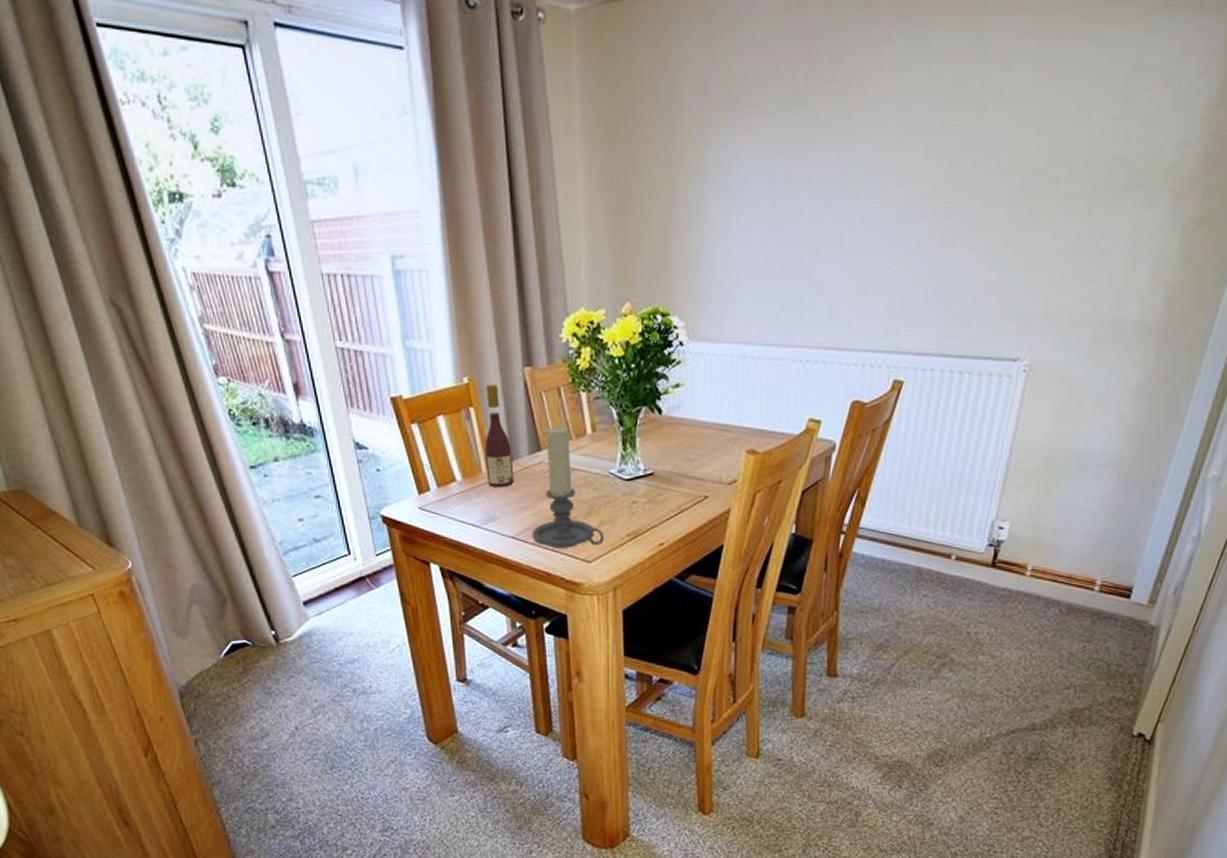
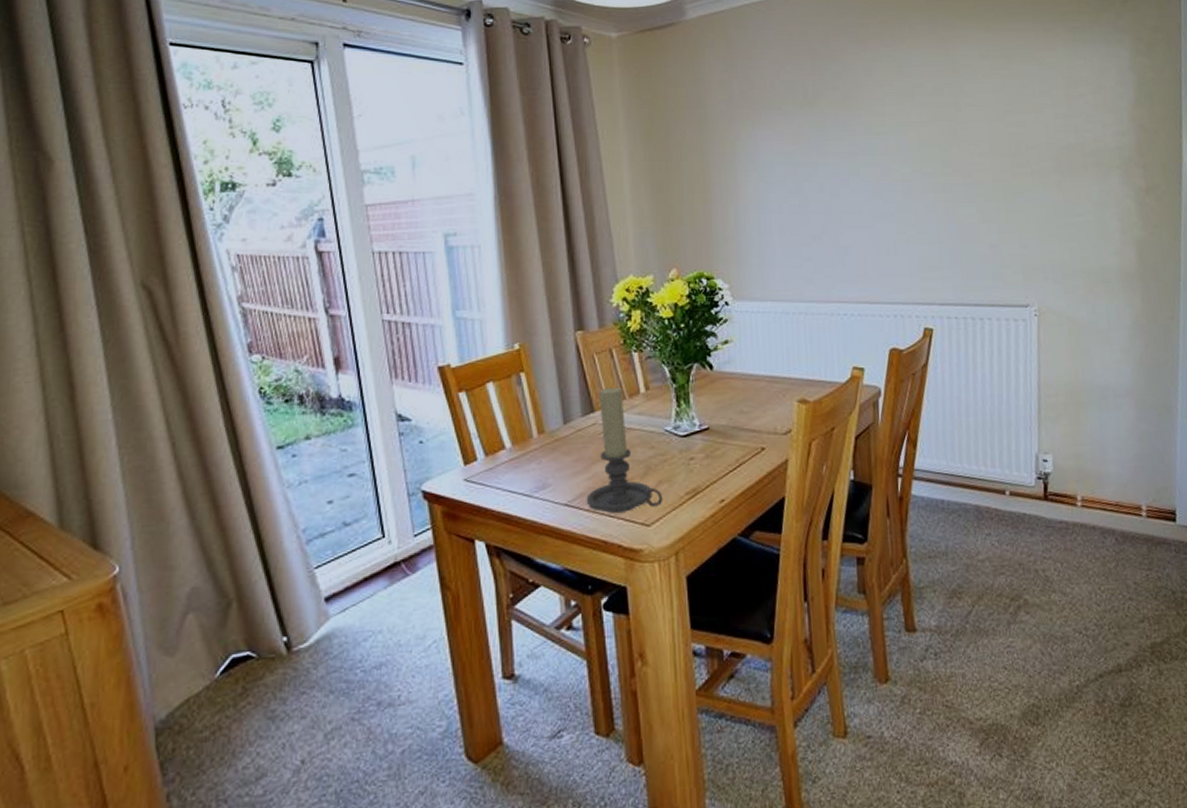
wine bottle: present [484,385,514,488] -> none [536,349,567,453]

